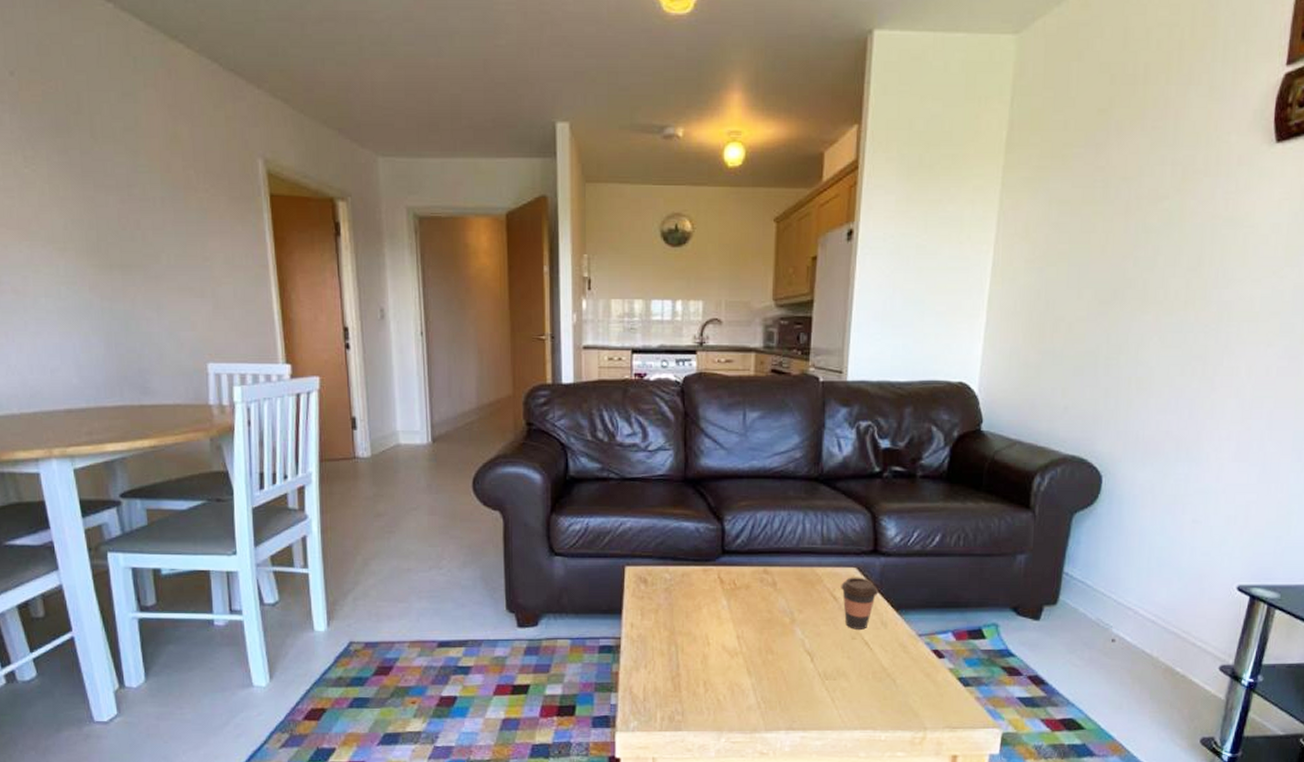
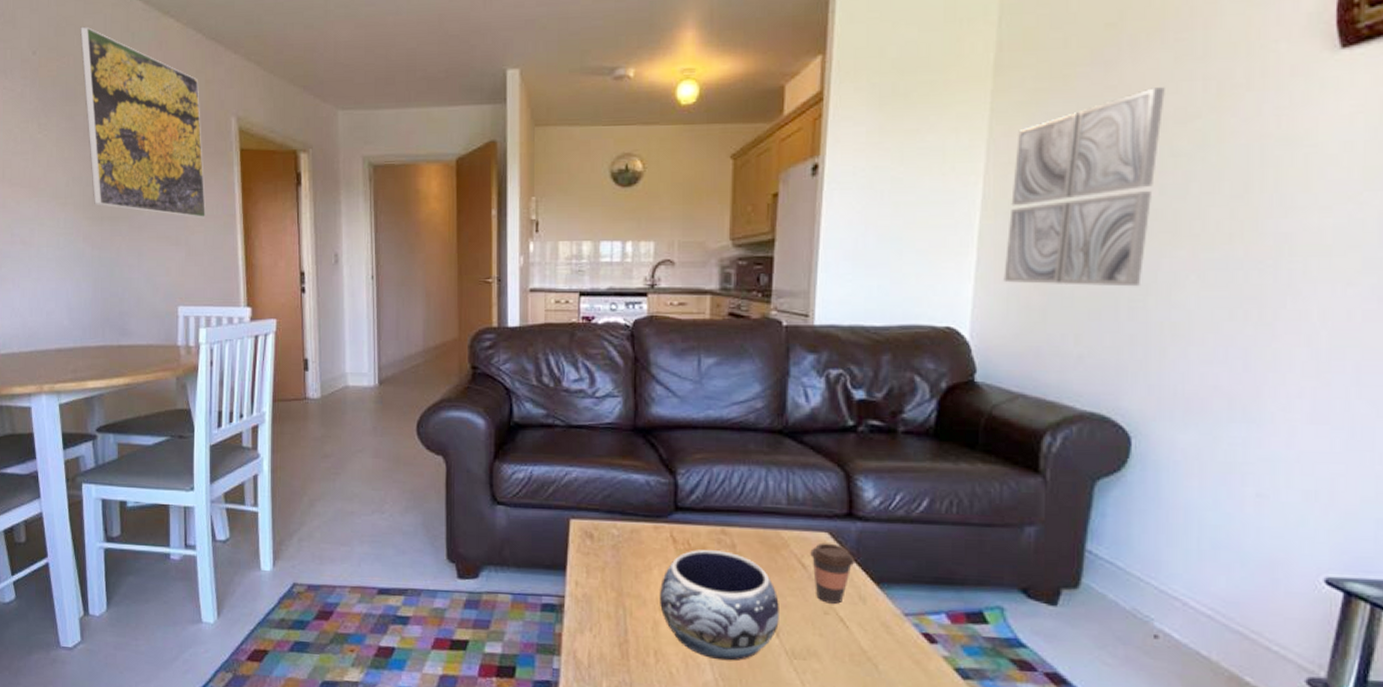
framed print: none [68,46,235,269] -> present [80,26,207,219]
decorative bowl: none [709,589,814,686] -> present [660,550,779,661]
wall art: none [1007,170,1142,347] -> present [1004,87,1165,287]

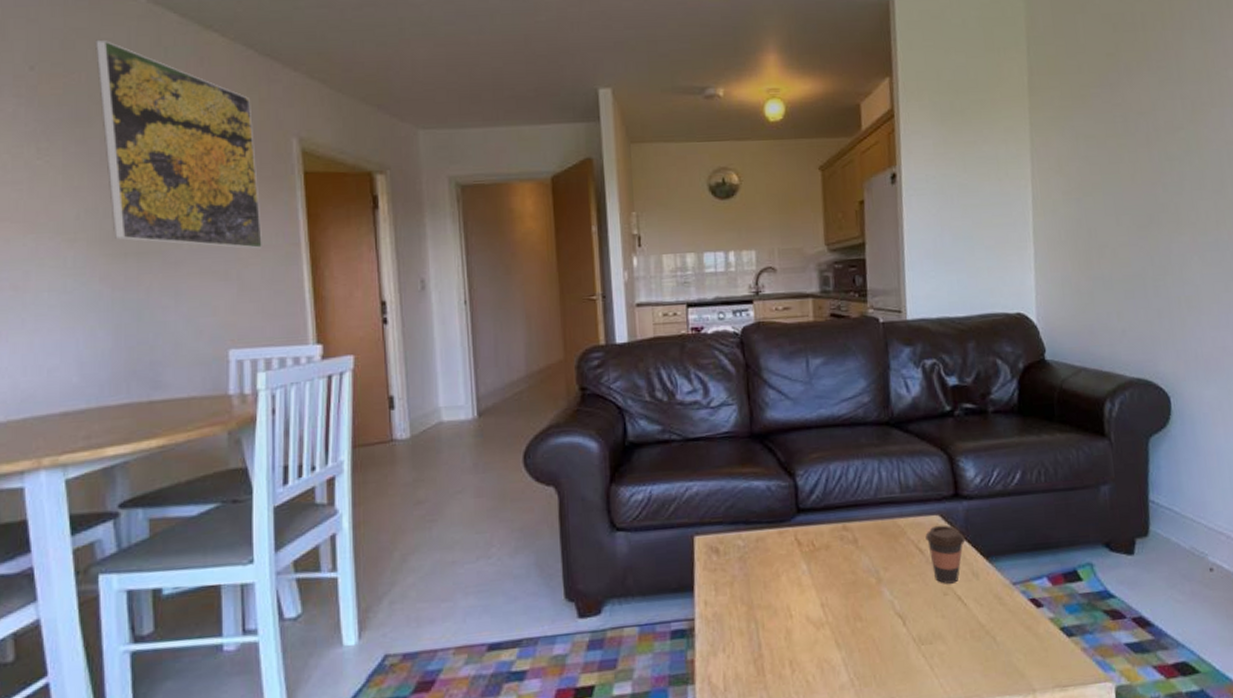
decorative bowl: present [660,550,779,661] -> none [789,547,905,659]
wall art: present [1004,87,1165,287] -> none [1053,105,1160,271]

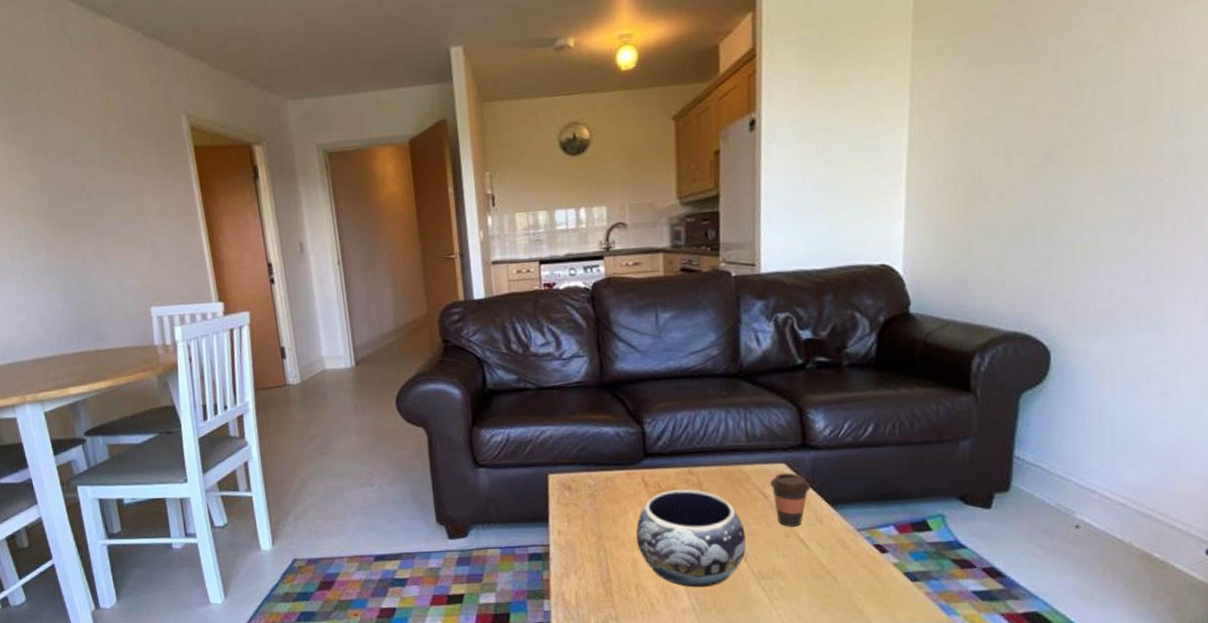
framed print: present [96,39,264,249] -> none [15,32,168,219]
decorative bowl: none [789,547,905,659] -> present [636,489,746,588]

